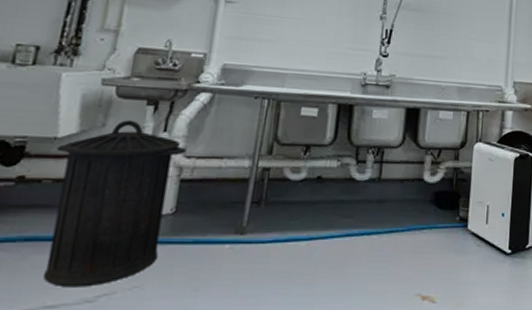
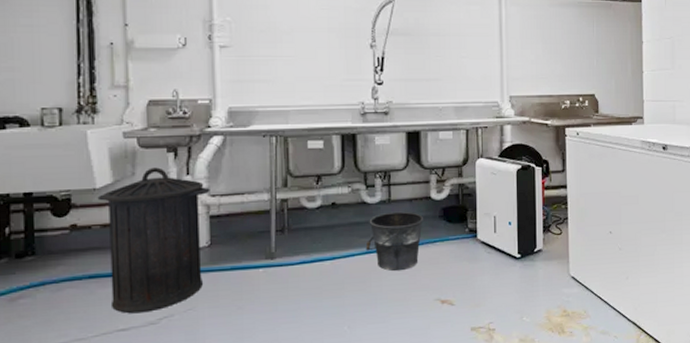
bucket: none [347,191,413,258] -> present [365,211,423,271]

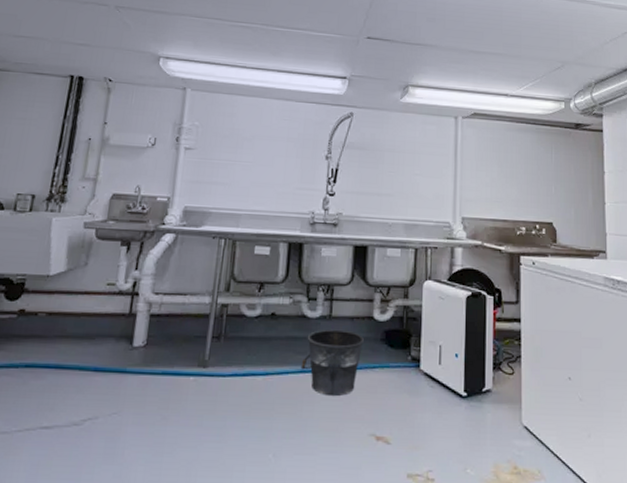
trash can: present [97,167,210,314] -> none [40,259,155,411]

